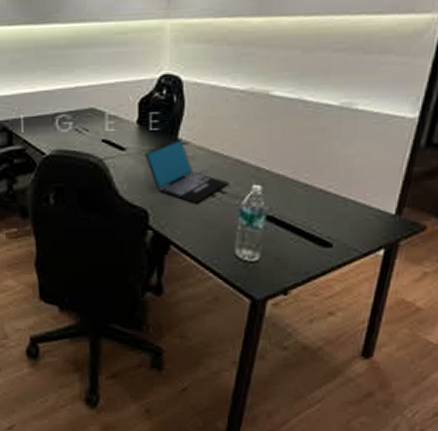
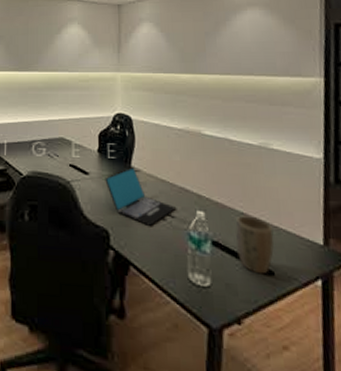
plant pot: none [294,187,340,247] -> present [235,215,274,274]

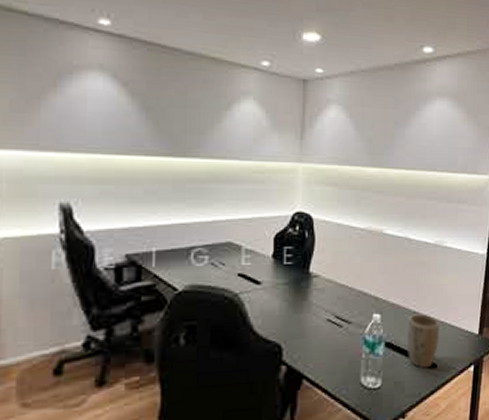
laptop: present [105,167,177,227] -> none [279,273,354,336]

